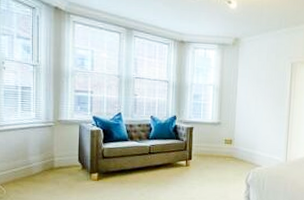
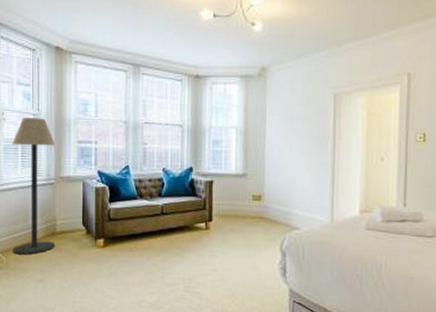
floor lamp: none [11,67,55,187] -> present [11,117,56,255]

